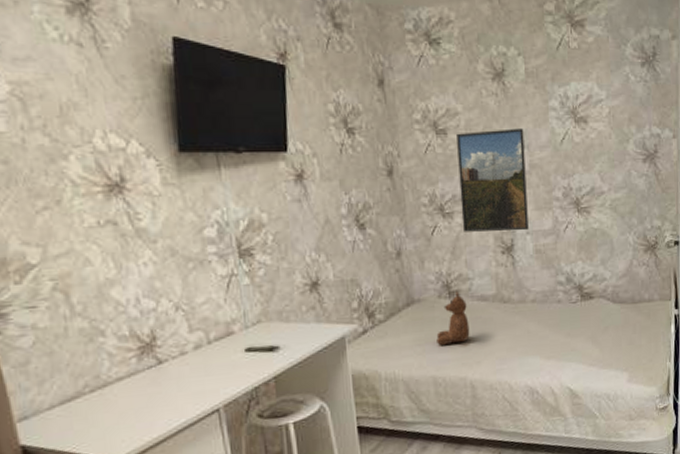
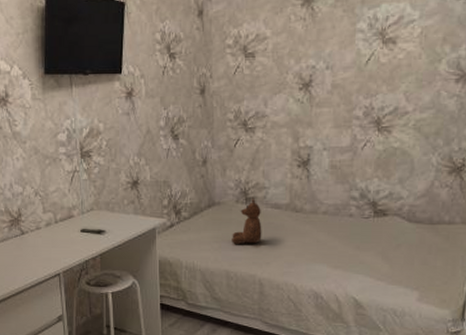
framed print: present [457,128,529,232] -> none [262,50,329,147]

